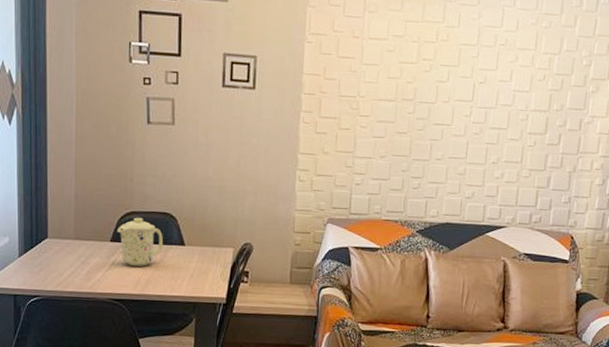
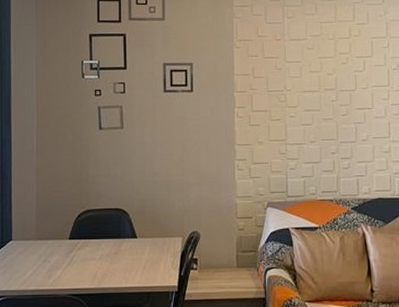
mug: present [118,217,163,266] -> none [75,214,116,261]

